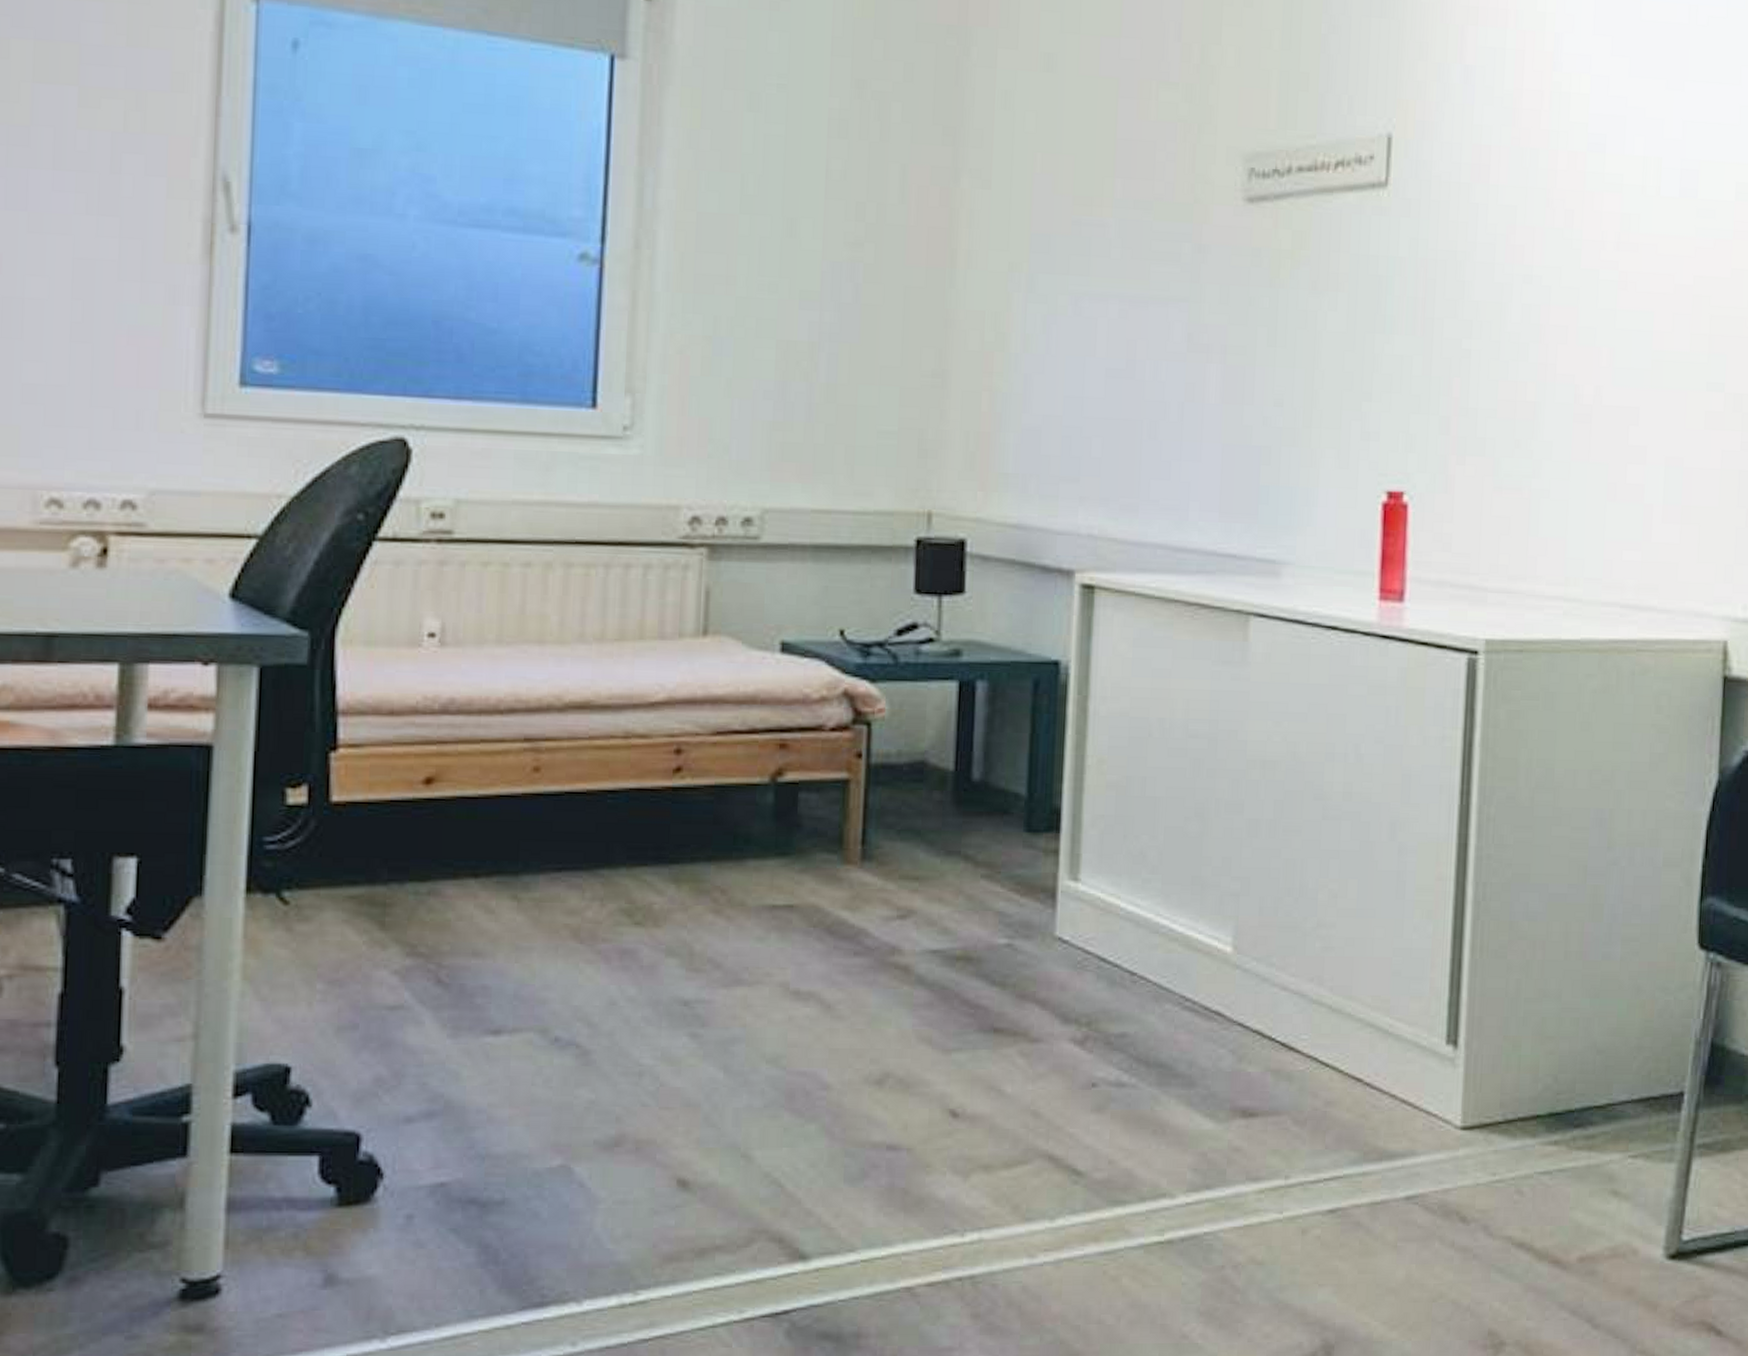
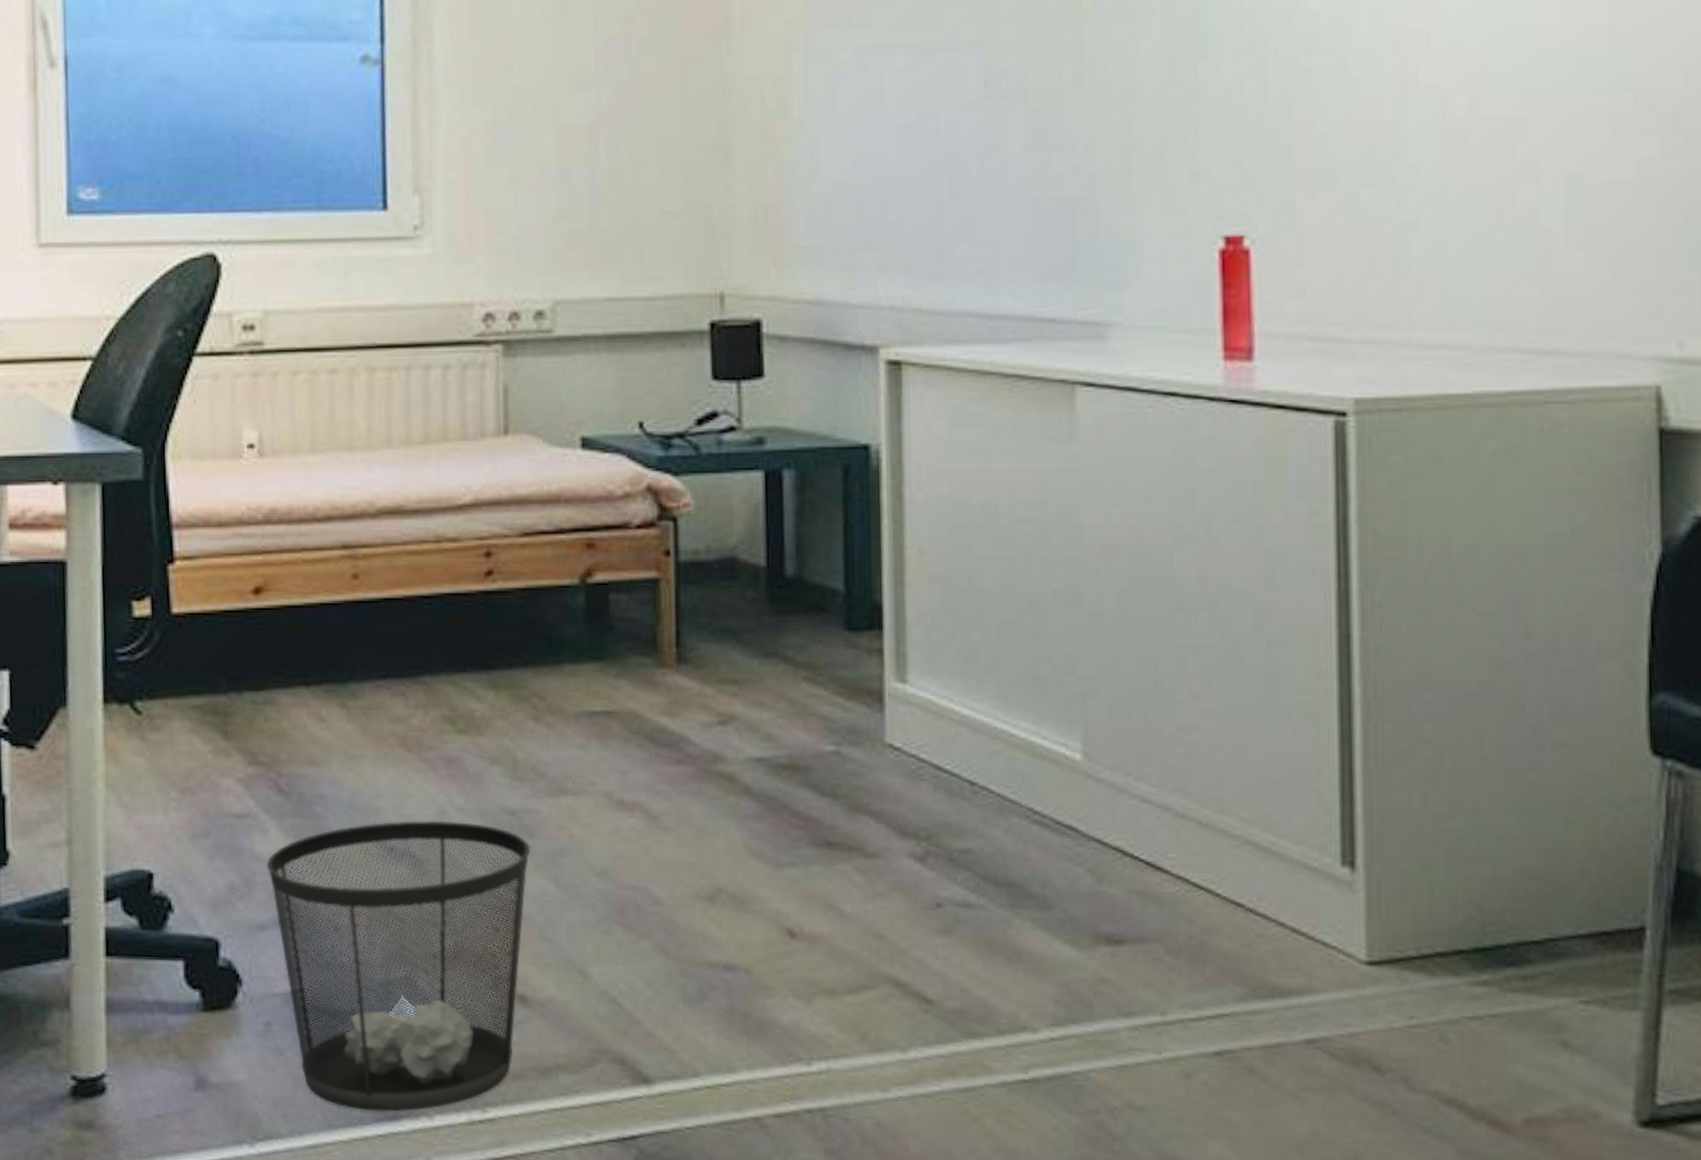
waste bin: none [418,1010,702,1299] -> present [266,820,531,1112]

